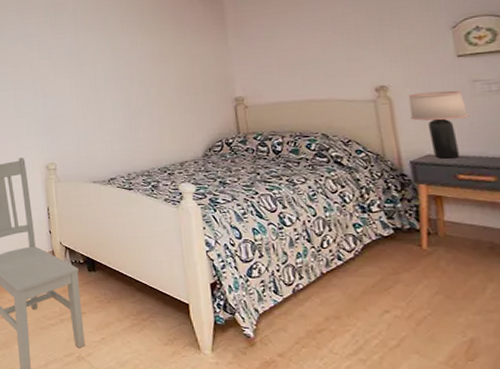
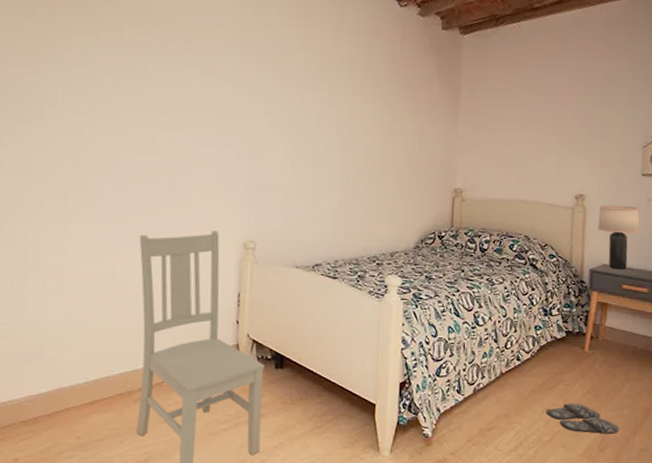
slippers: none [386,305,491,341] -> present [546,403,619,434]

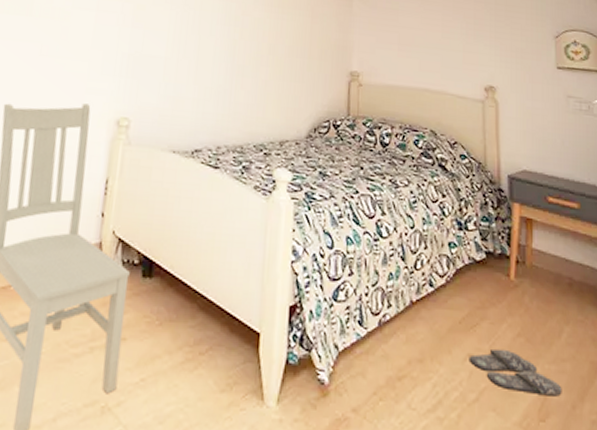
table lamp: present [598,205,640,269] -> none [513,100,562,178]

